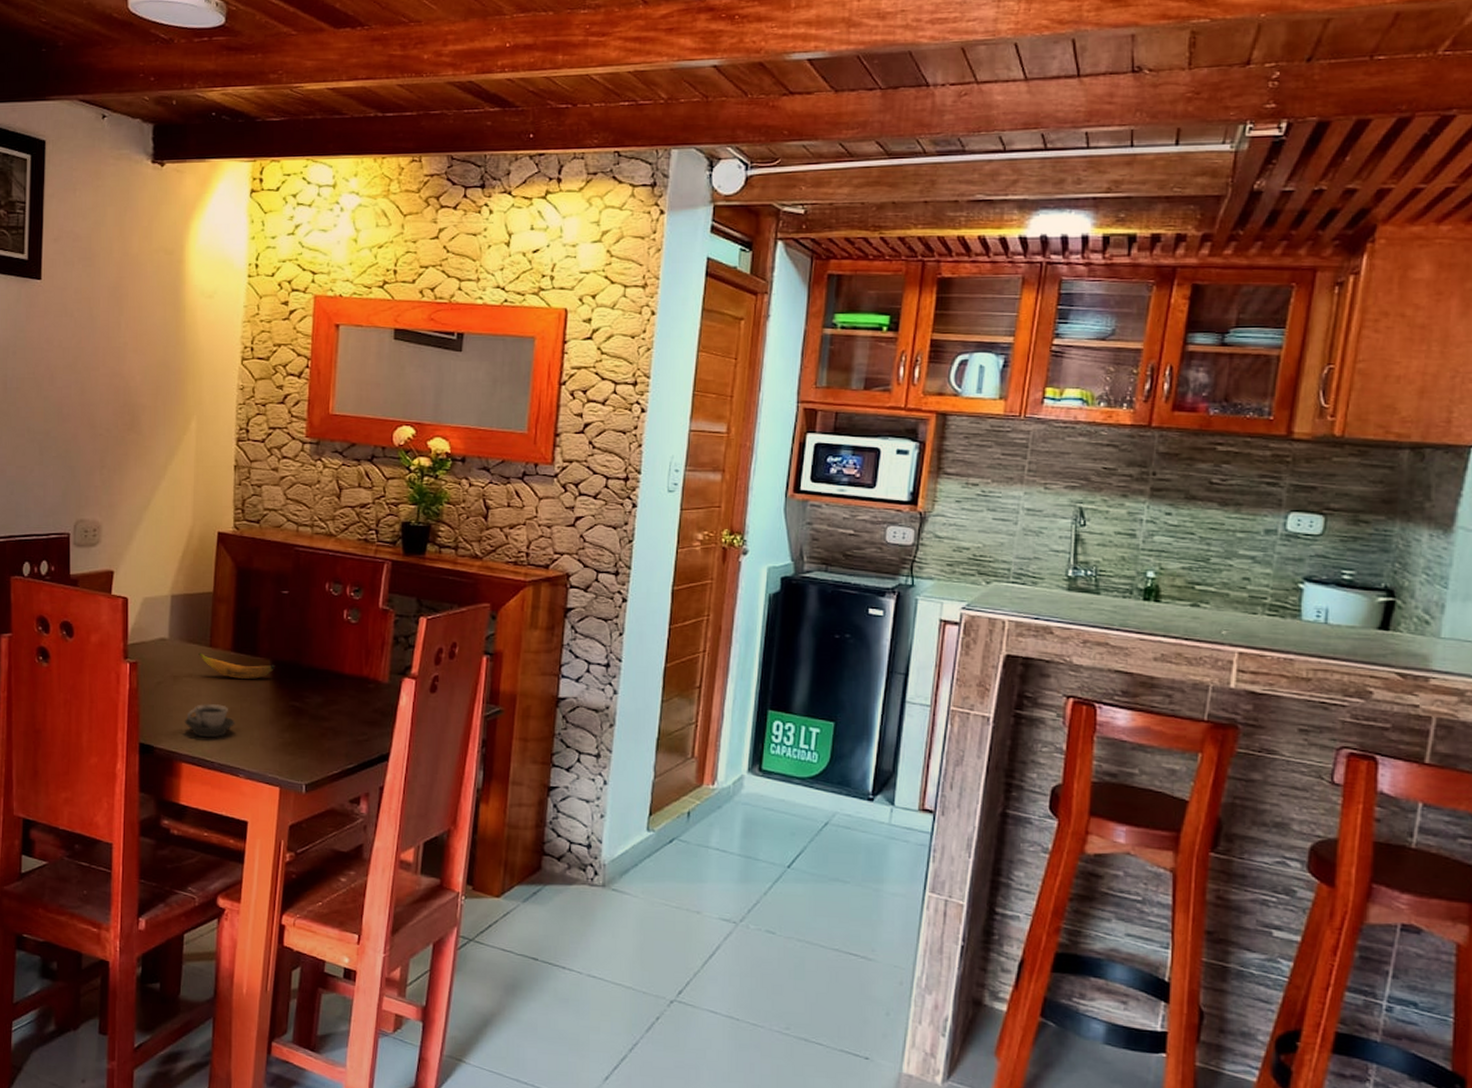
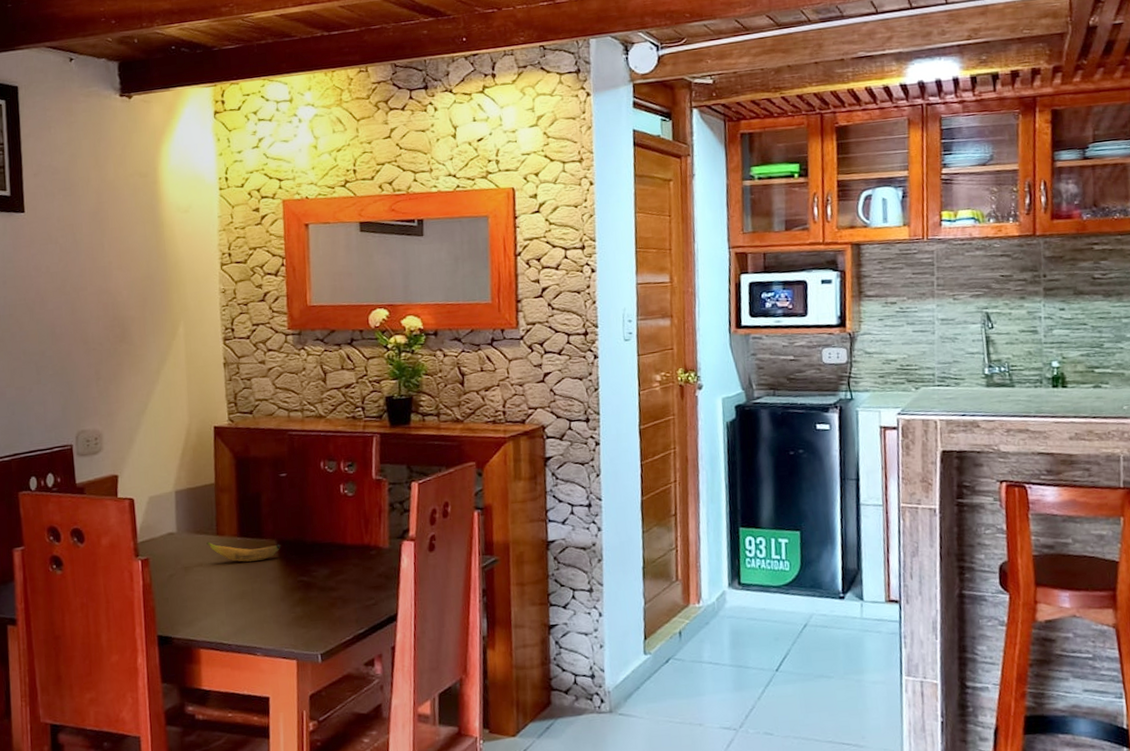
cup: present [185,703,235,738] -> none [199,588,248,622]

